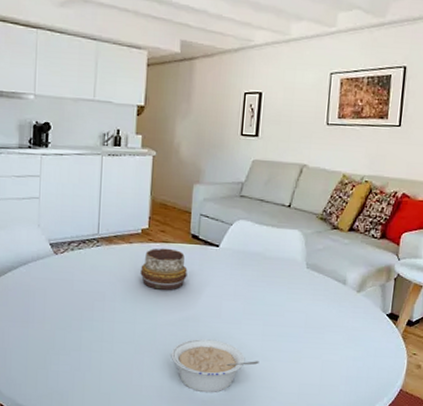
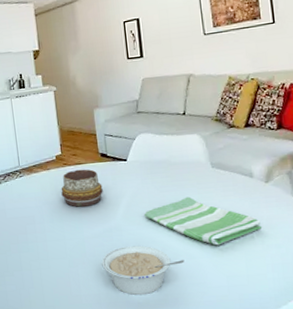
dish towel: none [226,295,344,351] -> present [144,196,261,246]

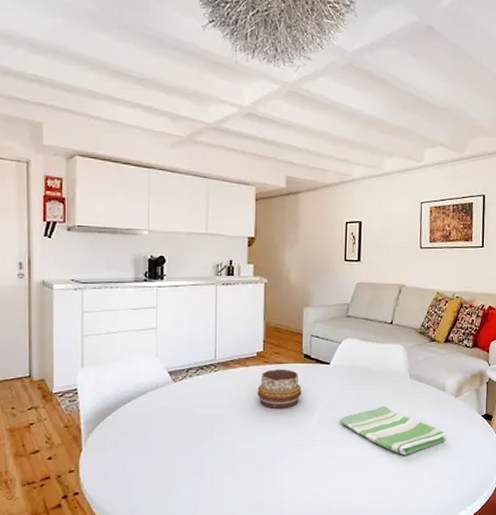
legume: present [101,245,185,296] -> none [290,452,372,503]

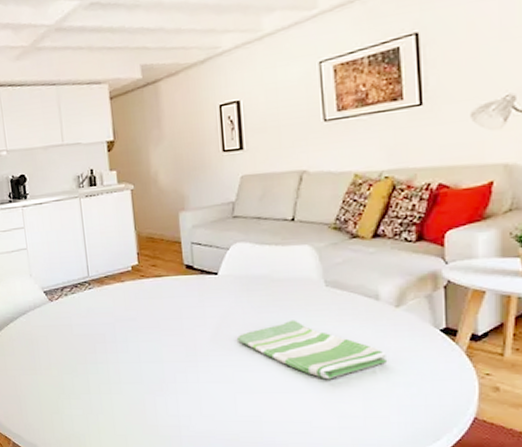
decorative bowl: present [257,369,302,410] -> none [137,282,188,327]

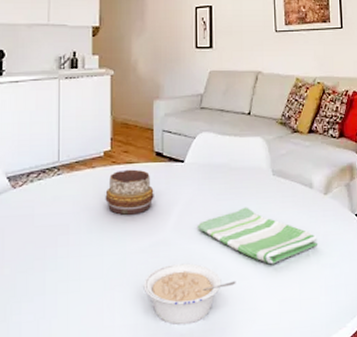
decorative bowl: none [137,282,188,327] -> present [105,169,154,216]
legume: none [183,374,285,431] -> present [143,263,236,325]

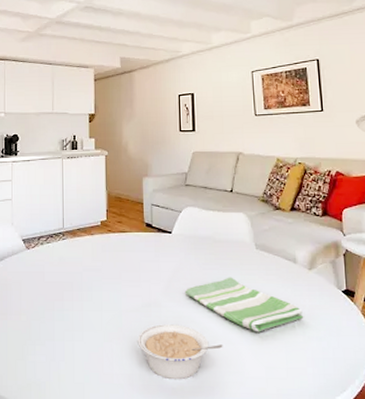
decorative bowl: present [105,169,154,216] -> none [103,237,145,278]

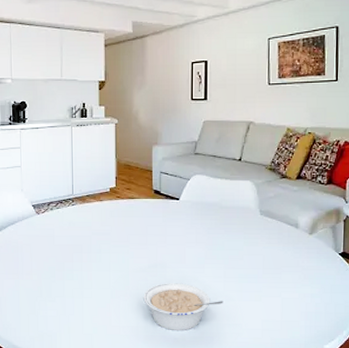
dish towel: present [184,277,303,332] -> none [189,240,300,290]

